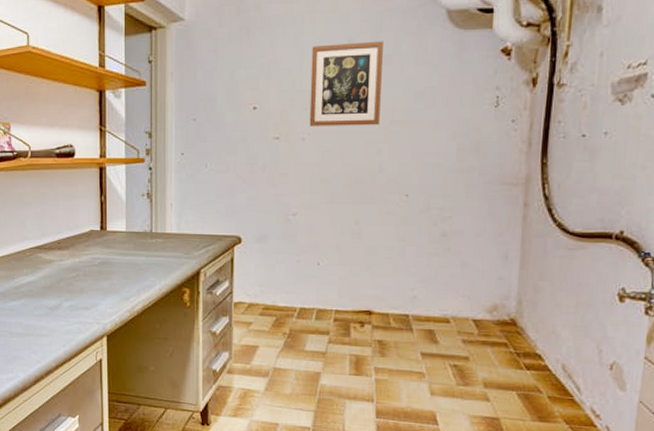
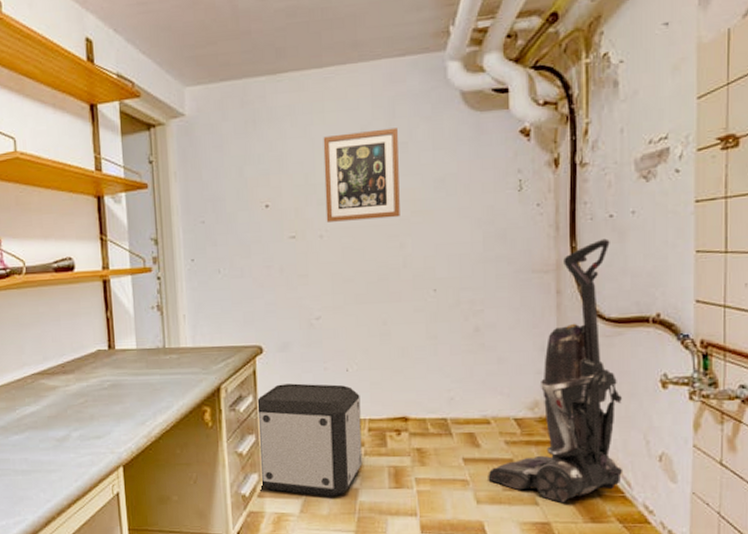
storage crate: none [232,272,329,379] -> present [258,383,363,497]
vacuum cleaner: none [443,157,580,402] -> present [488,238,623,504]

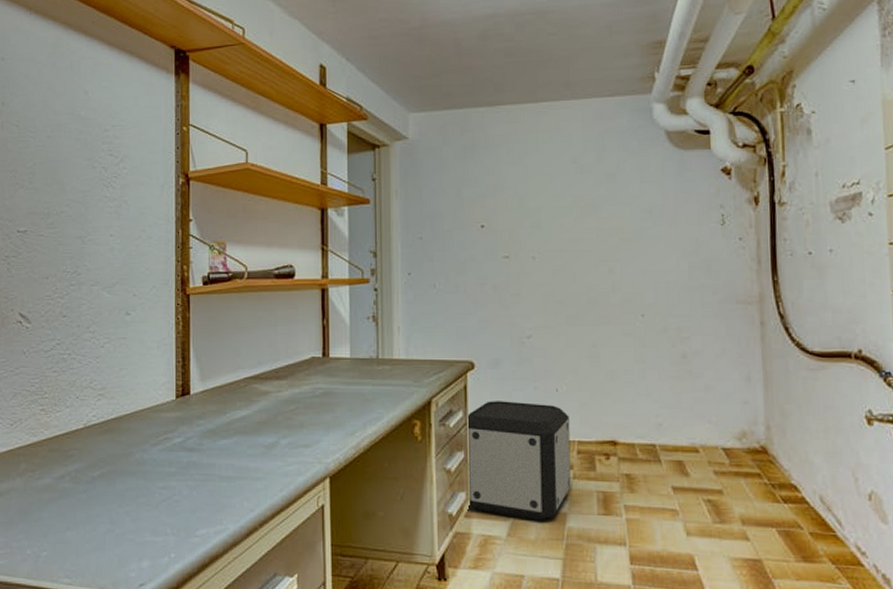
wall art: present [323,127,400,222] -> none [537,160,609,245]
vacuum cleaner: present [488,238,623,504] -> none [697,274,834,540]

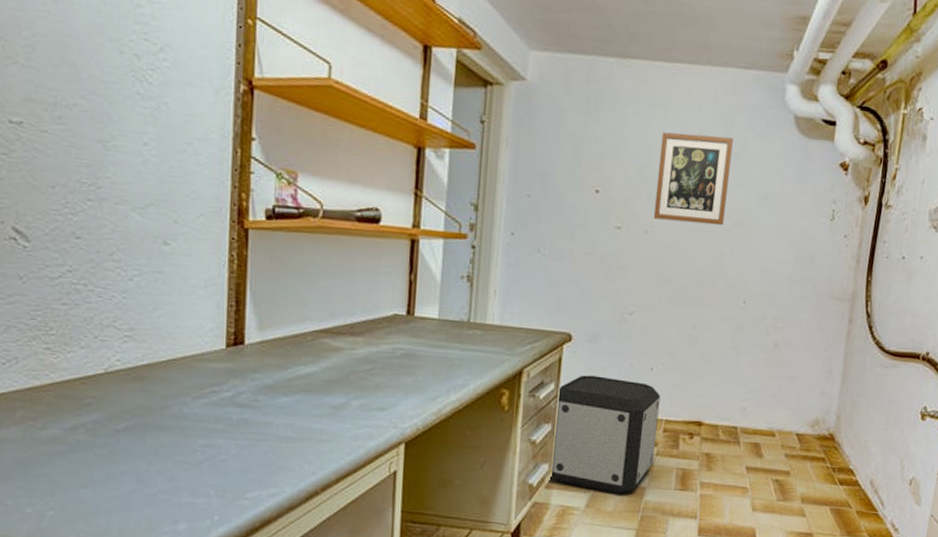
wall art: none [537,160,609,245] -> present [653,132,733,226]

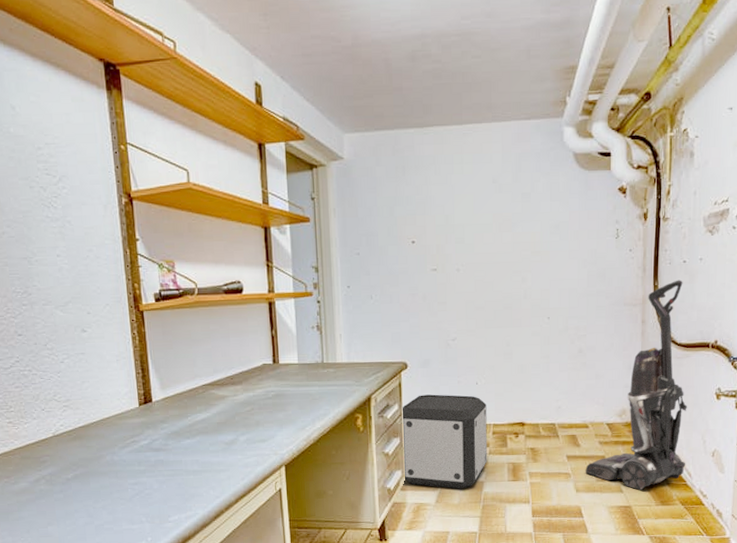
wall art: present [653,132,733,226] -> none [461,180,523,258]
vacuum cleaner: none [765,277,899,517] -> present [585,280,687,491]

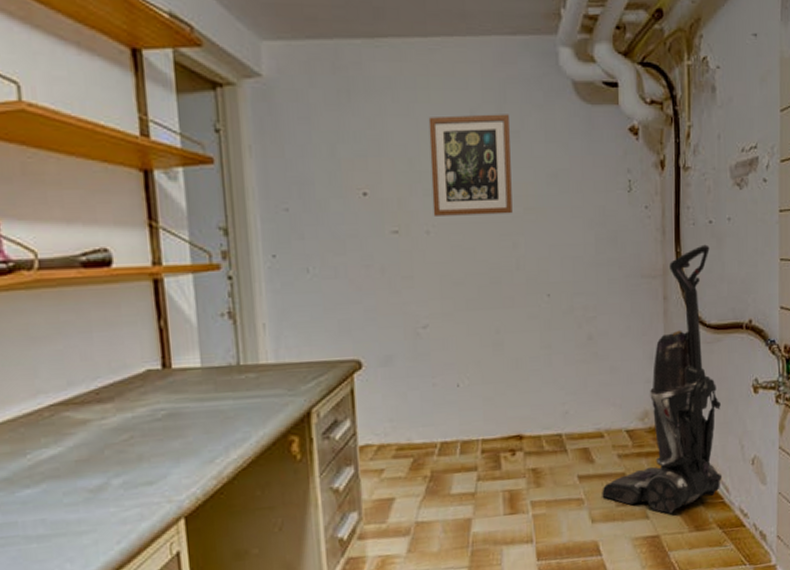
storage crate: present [403,394,487,489] -> none [357,402,476,532]
wall art: none [461,180,523,258] -> present [428,114,513,216]

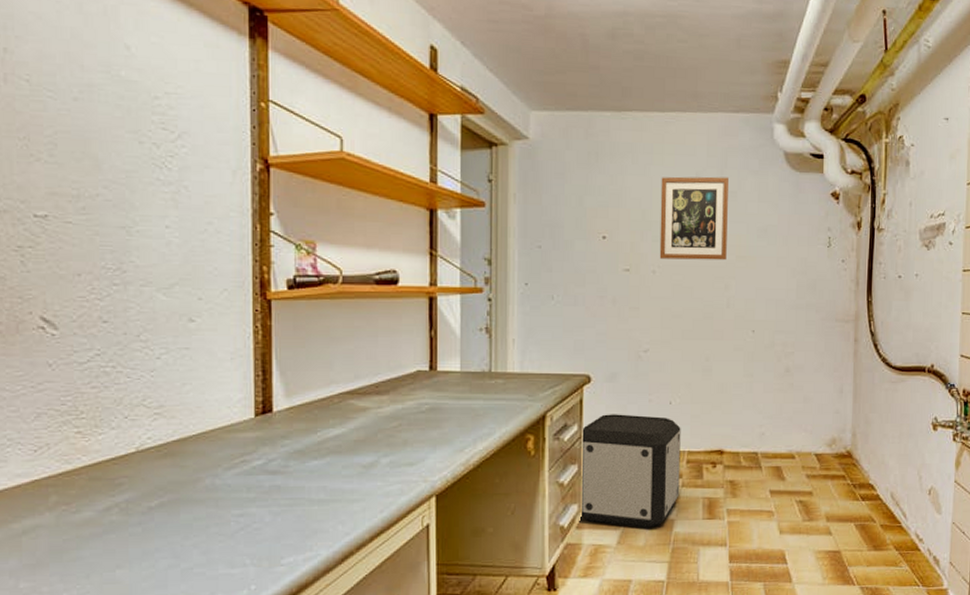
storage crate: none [357,402,476,532] -> present [582,414,681,528]
vacuum cleaner: present [602,244,723,515] -> none [790,296,902,533]

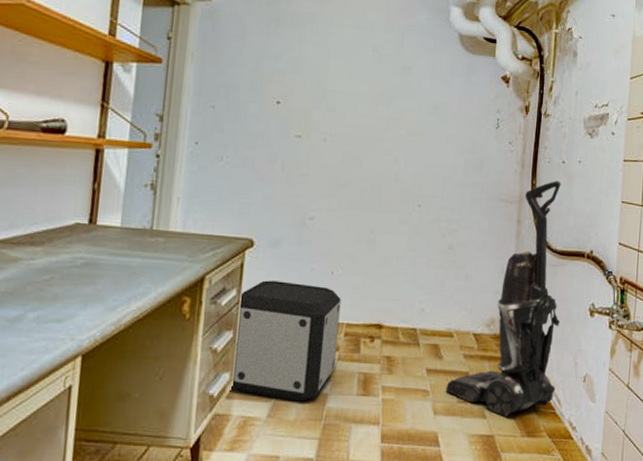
wall art: present [659,176,728,261] -> none [331,48,404,134]
vacuum cleaner: none [790,296,902,533] -> present [446,180,561,418]

